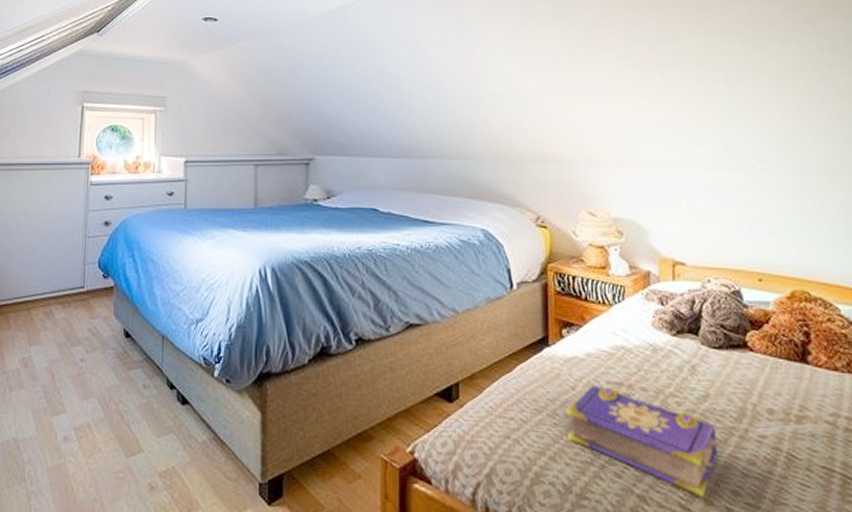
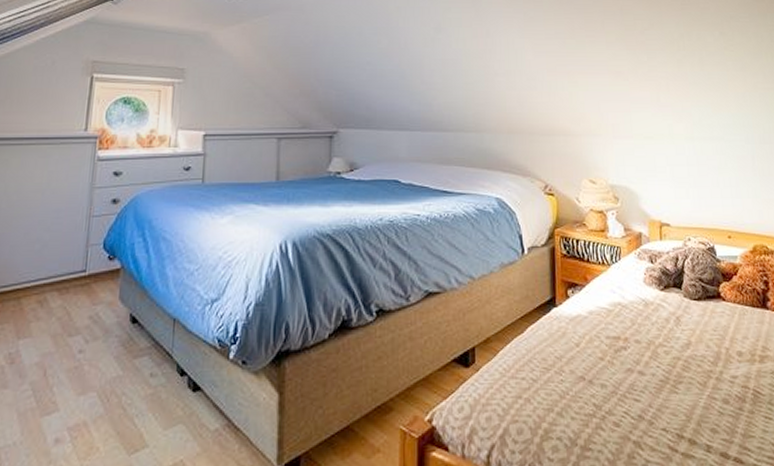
book: present [565,385,722,497] -> none [570,340,702,438]

